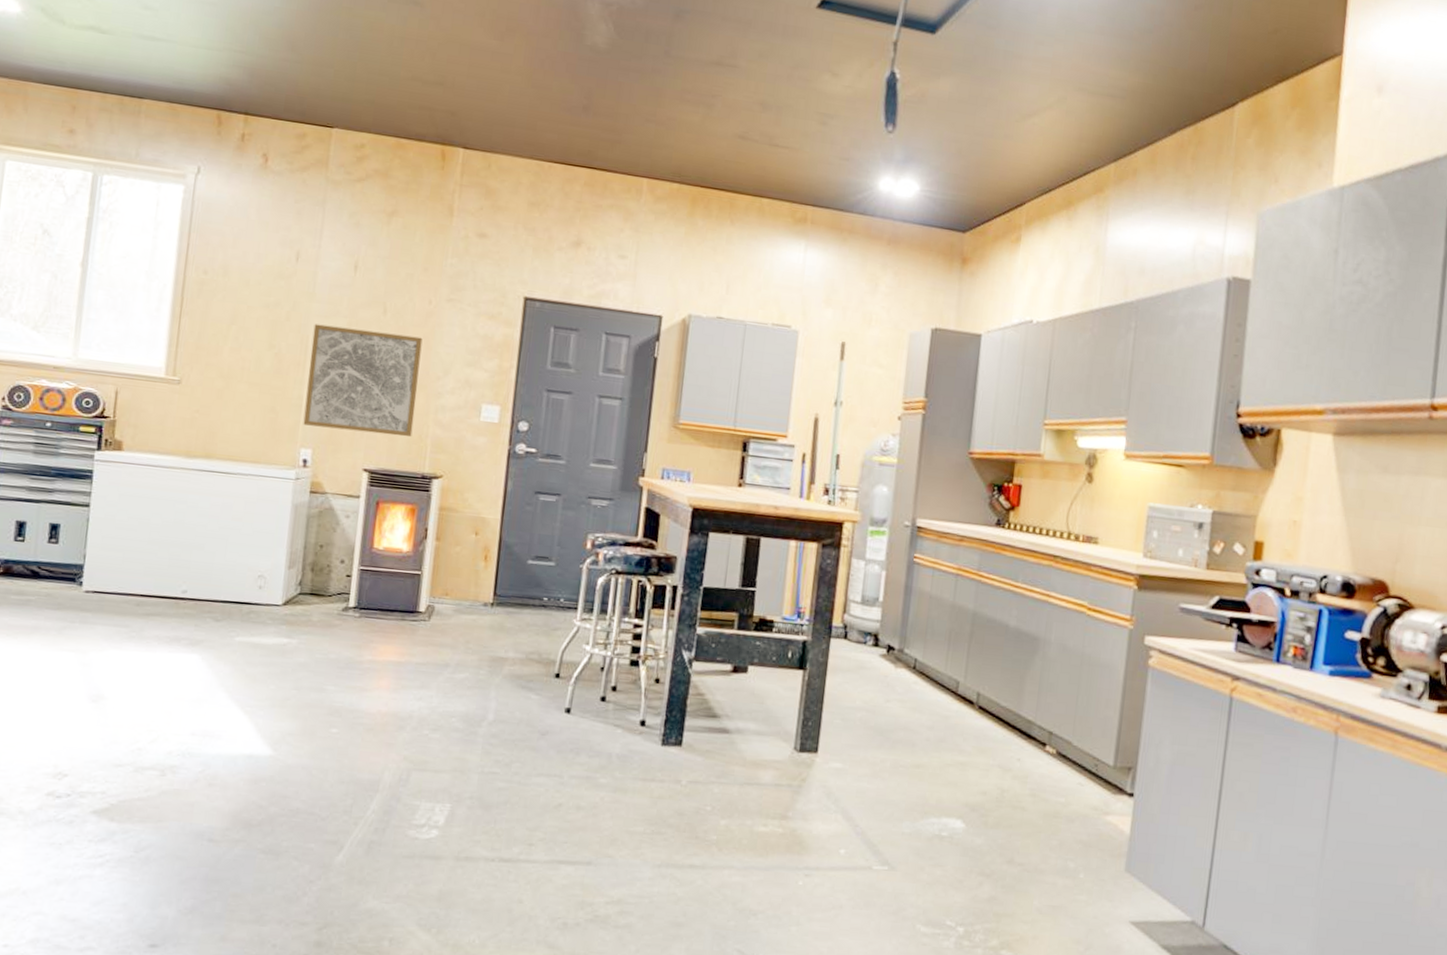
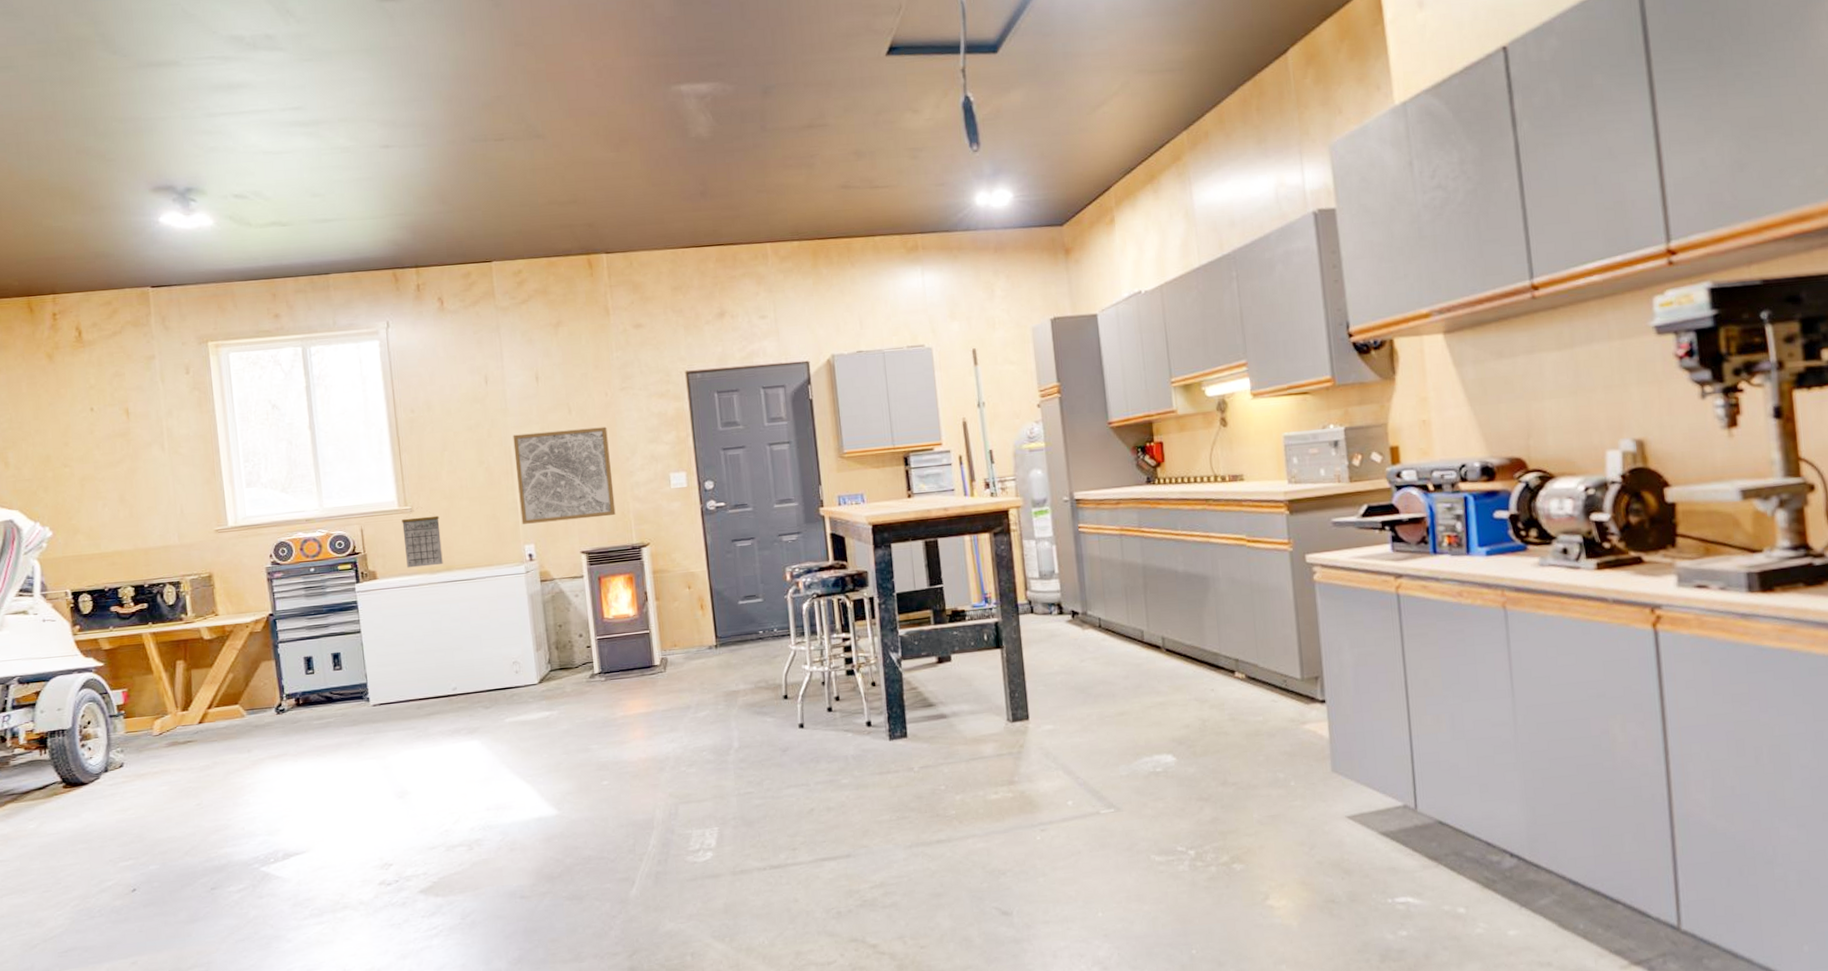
calendar: none [160,381,210,450] -> present [402,507,443,568]

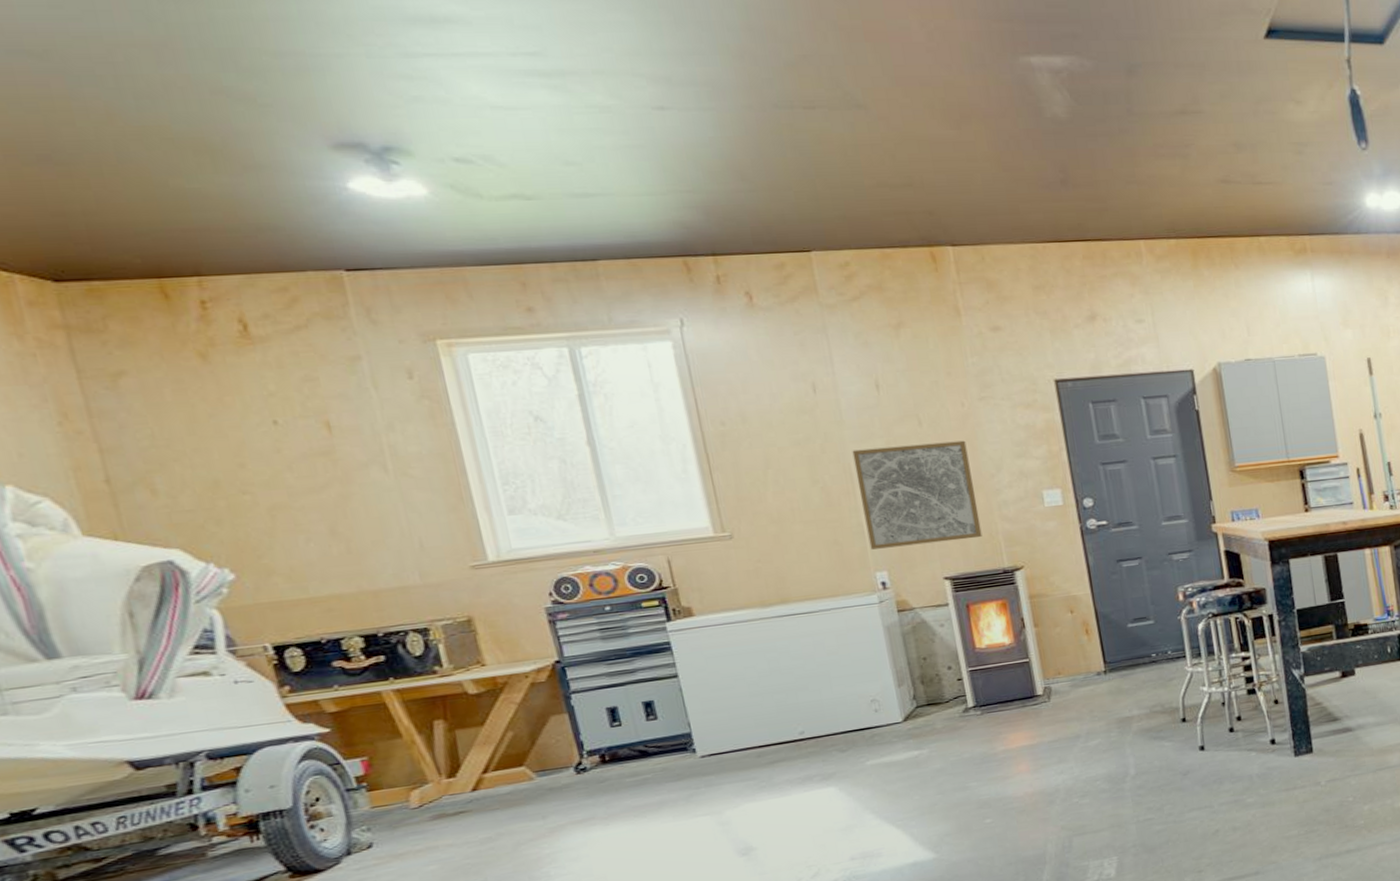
calendar: present [402,507,443,568] -> none [720,533,777,603]

